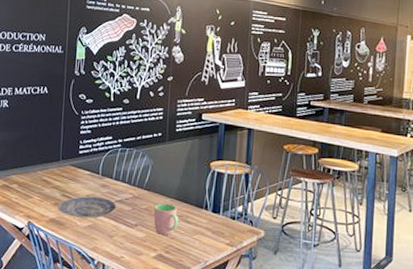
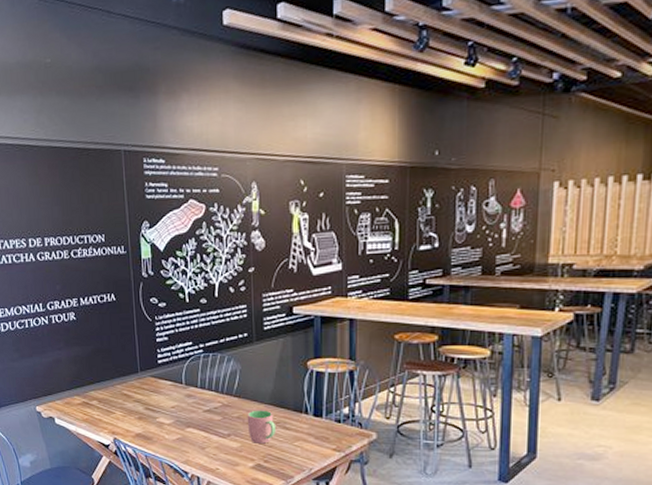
plate: present [58,196,117,219] -> none [142,407,206,431]

